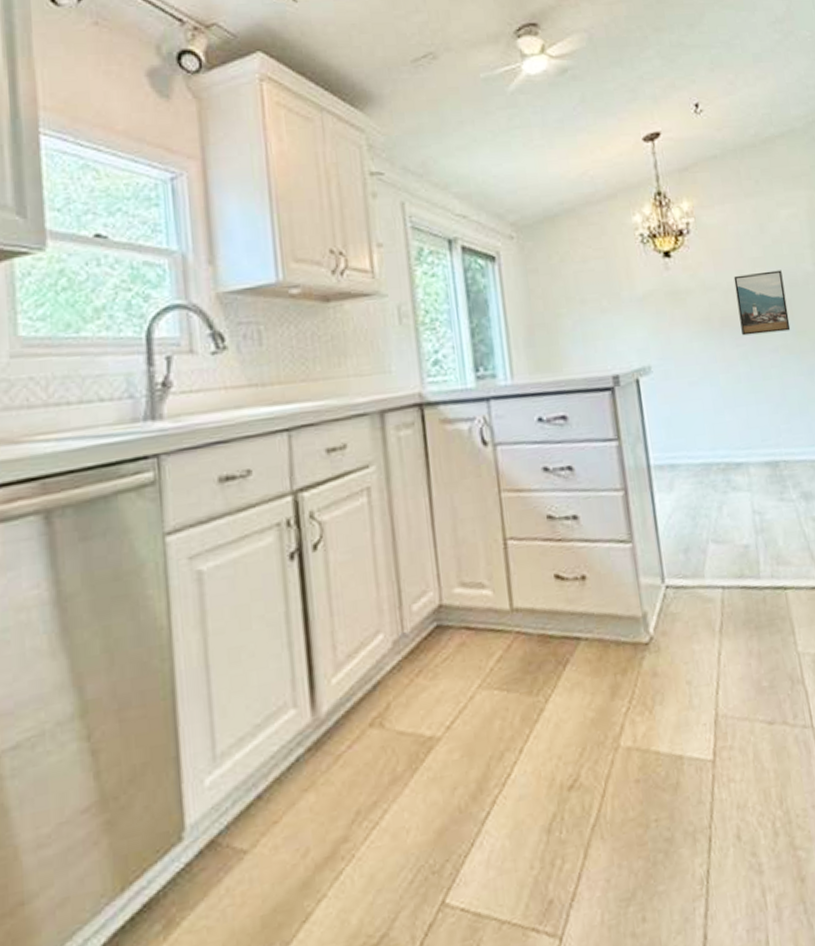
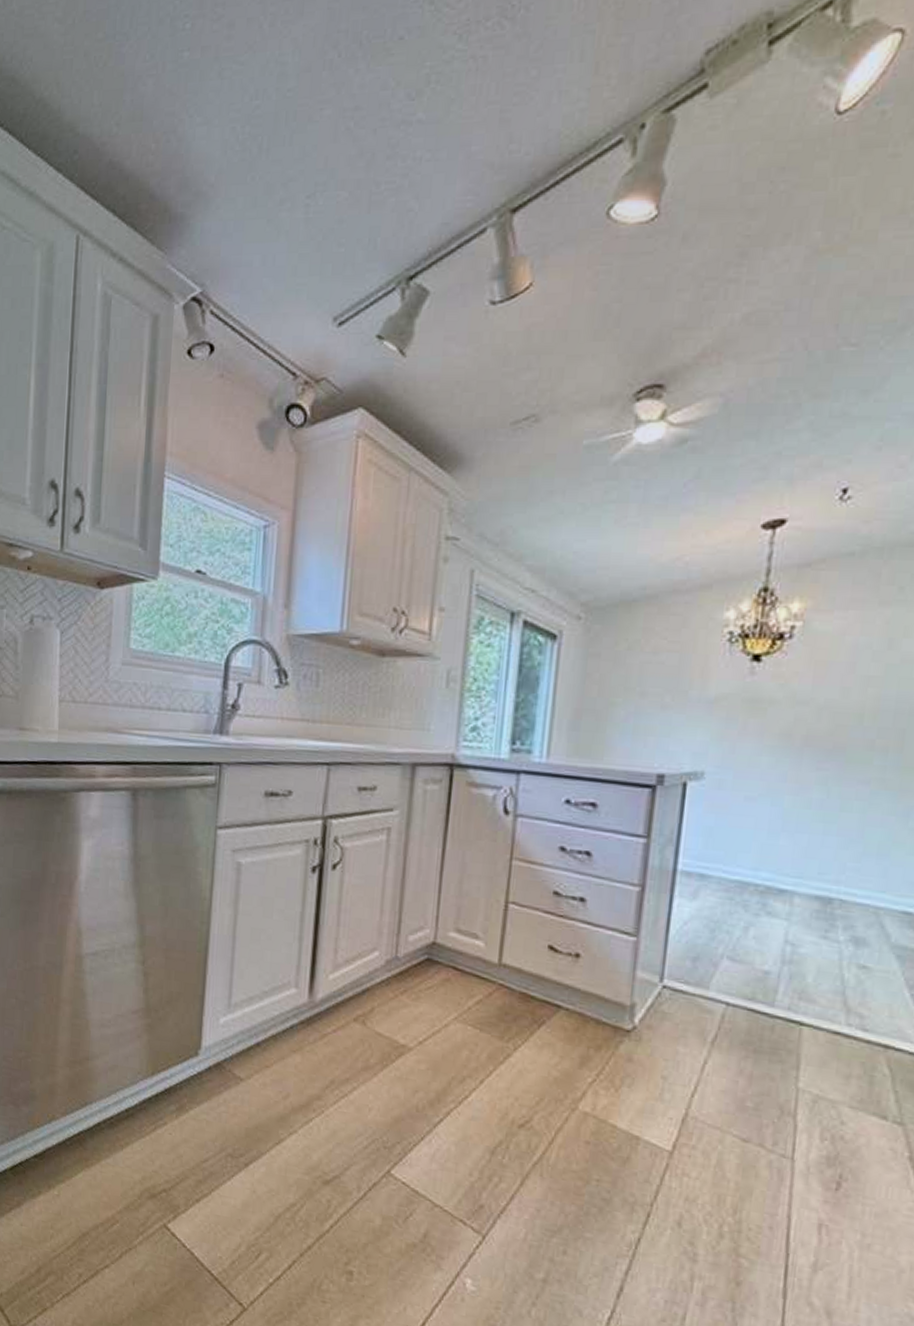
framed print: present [733,270,791,336] -> none [827,692,903,764]

